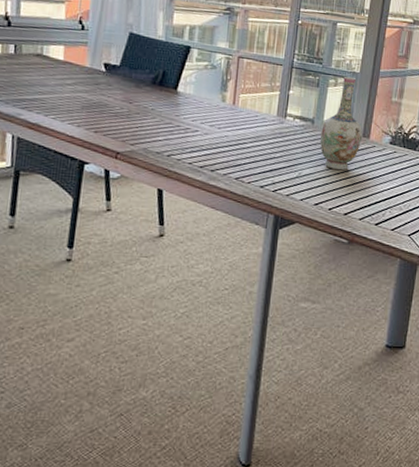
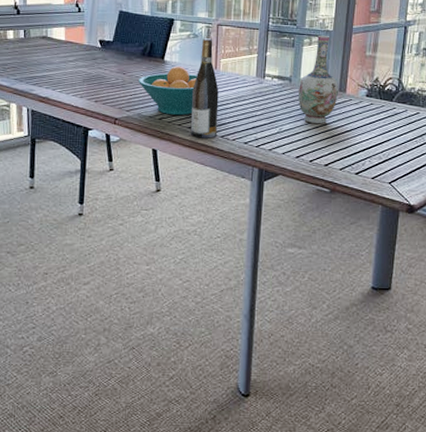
fruit bowl: none [145,98,214,154] -> present [138,65,198,116]
wine bottle: none [202,70,236,180] -> present [191,38,219,139]

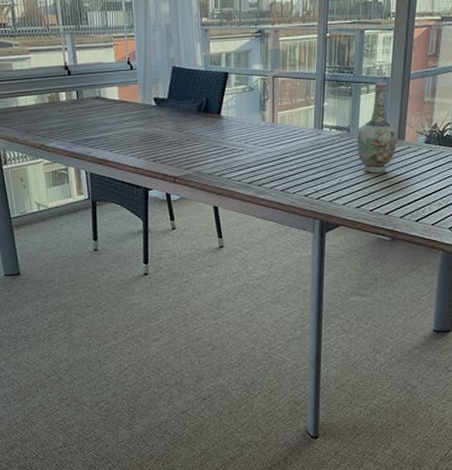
fruit bowl: present [138,65,198,116] -> none [195,121,255,172]
wine bottle: present [191,38,219,139] -> none [251,91,278,193]

